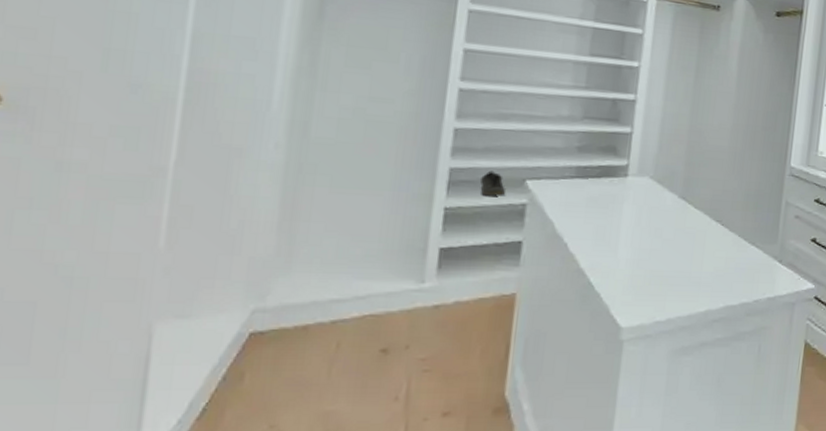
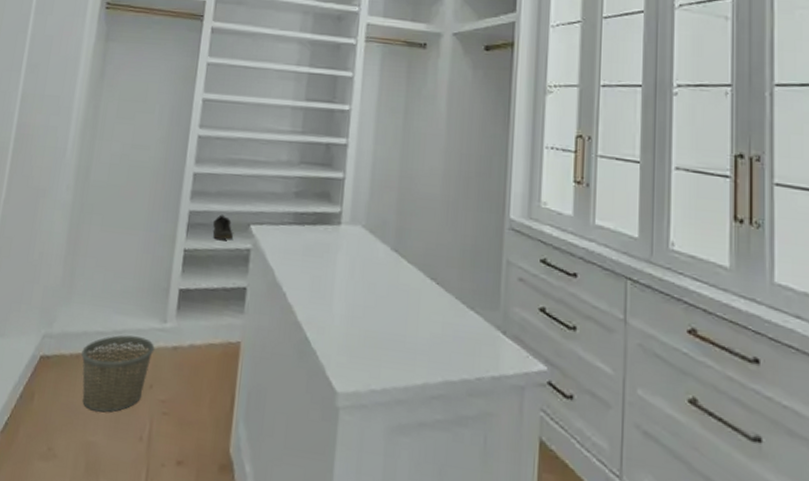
basket: none [311,300,411,380] -> present [81,335,155,413]

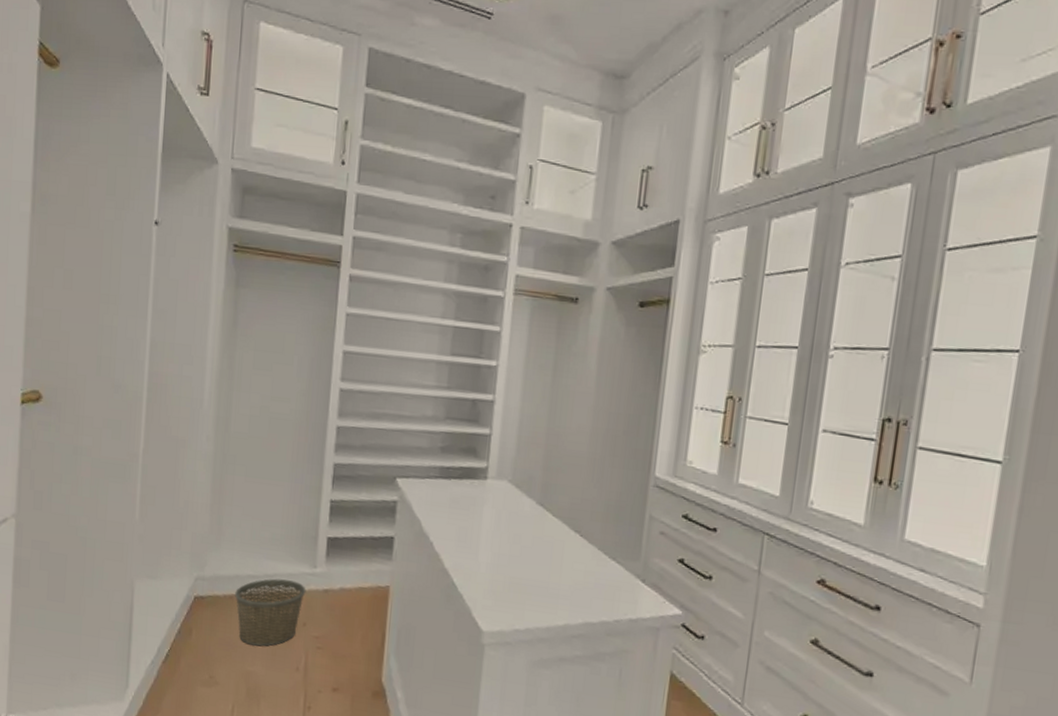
shoe: present [212,214,233,240] -> none [358,467,379,492]

